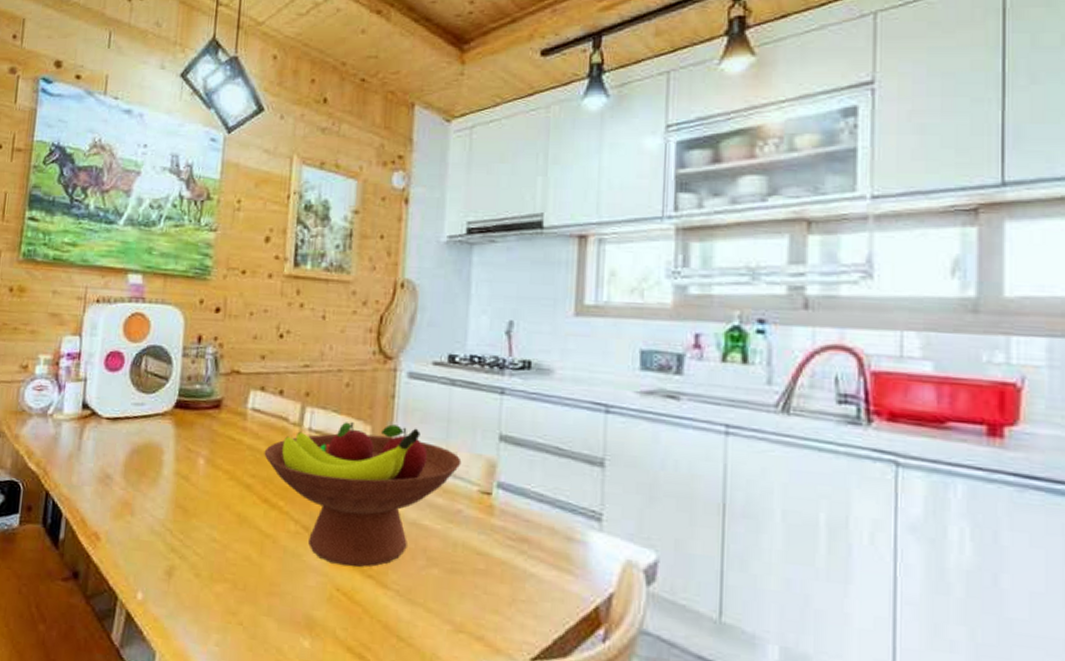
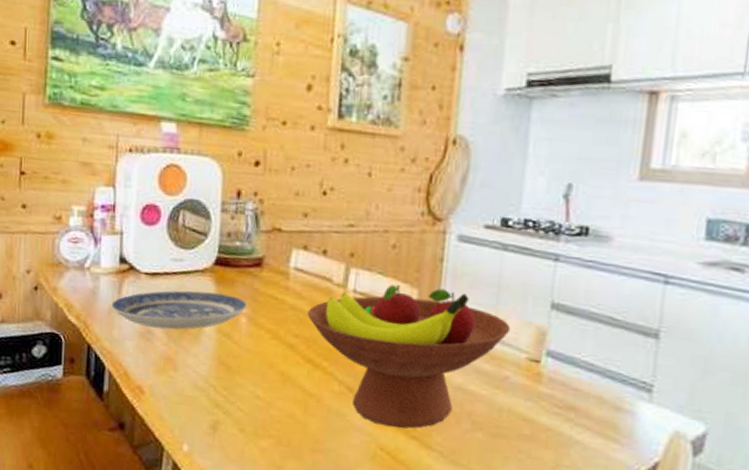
plate: none [71,434,205,474] -> present [111,290,247,330]

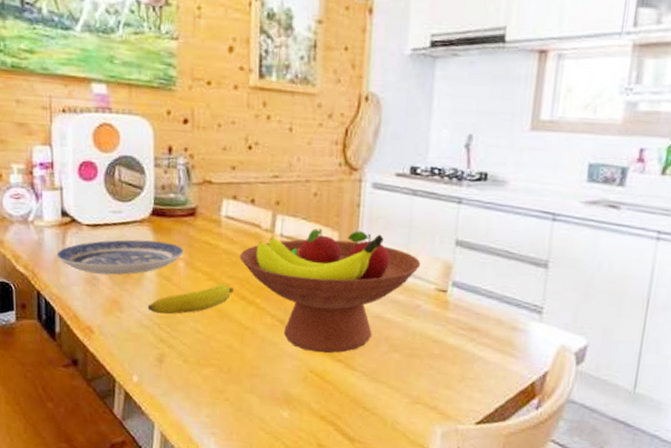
banana: none [204,343,299,377] -> present [147,284,233,315]

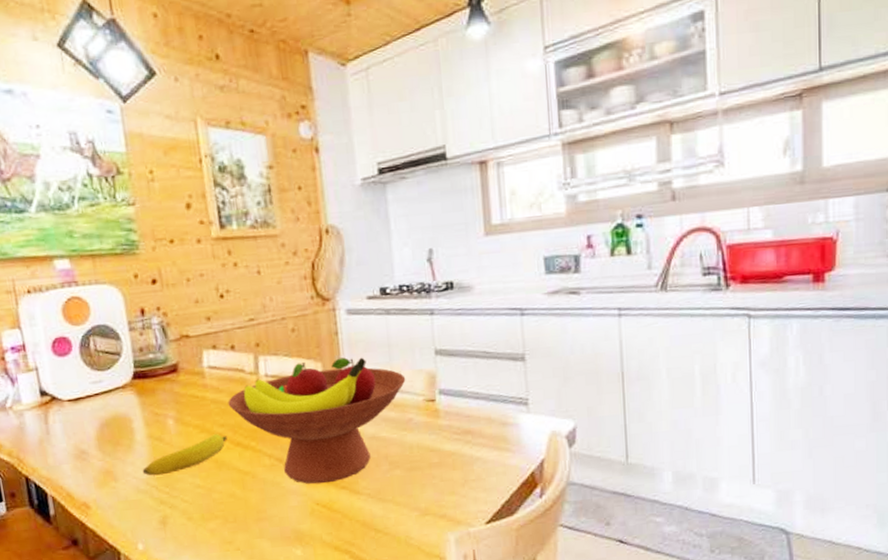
plate: present [56,239,183,275] -> none [40,403,171,448]

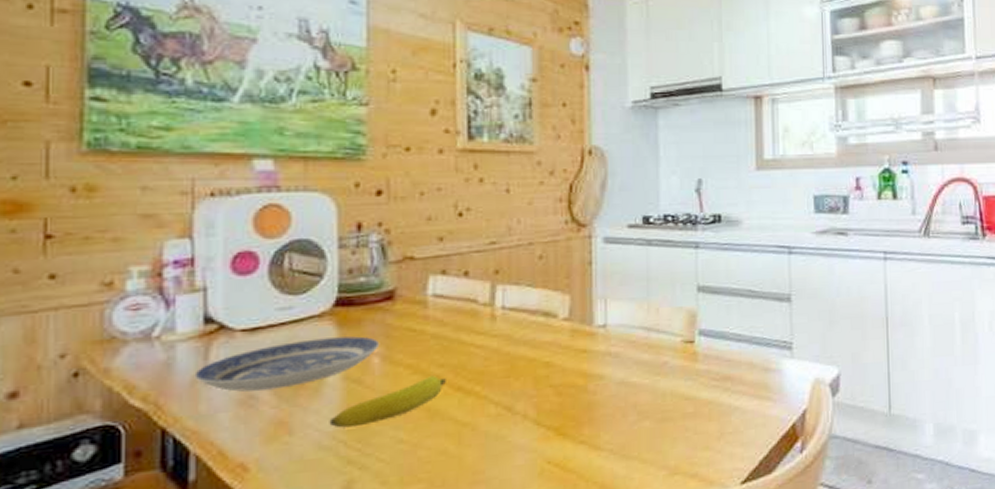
plate: none [40,403,171,448] -> present [194,336,378,392]
fruit bowl: present [228,357,406,484] -> none [452,290,664,438]

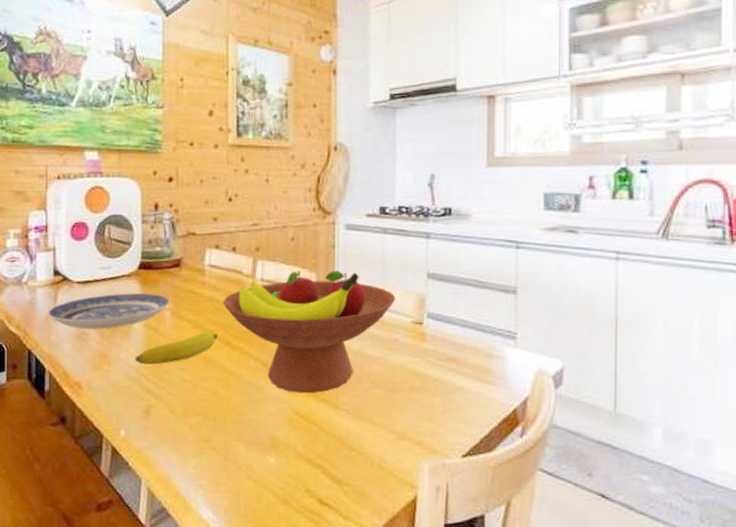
fruit bowl: none [452,290,664,438] -> present [223,270,396,394]

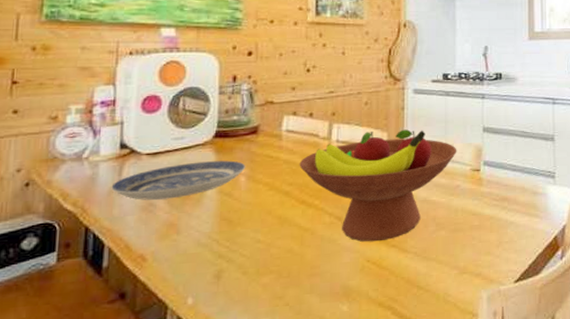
banana: present [135,331,218,365] -> none [206,192,293,230]

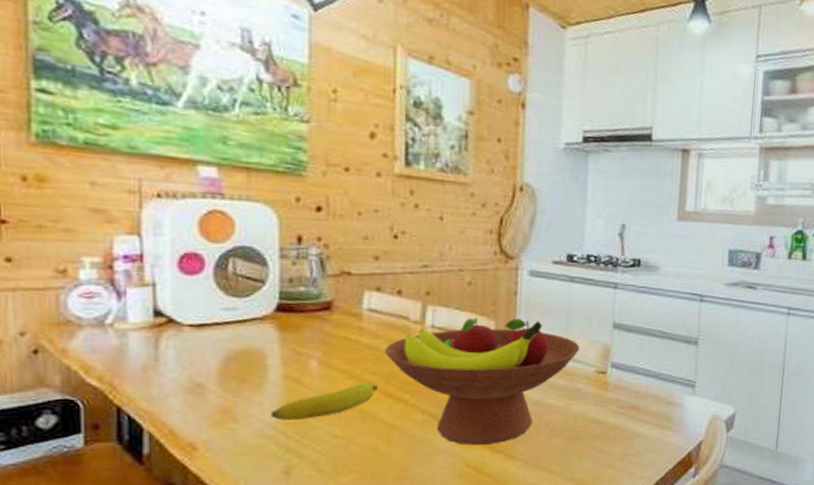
plate: present [111,160,245,200] -> none [146,339,316,381]
banana: none [206,192,293,230] -> present [270,382,378,421]

